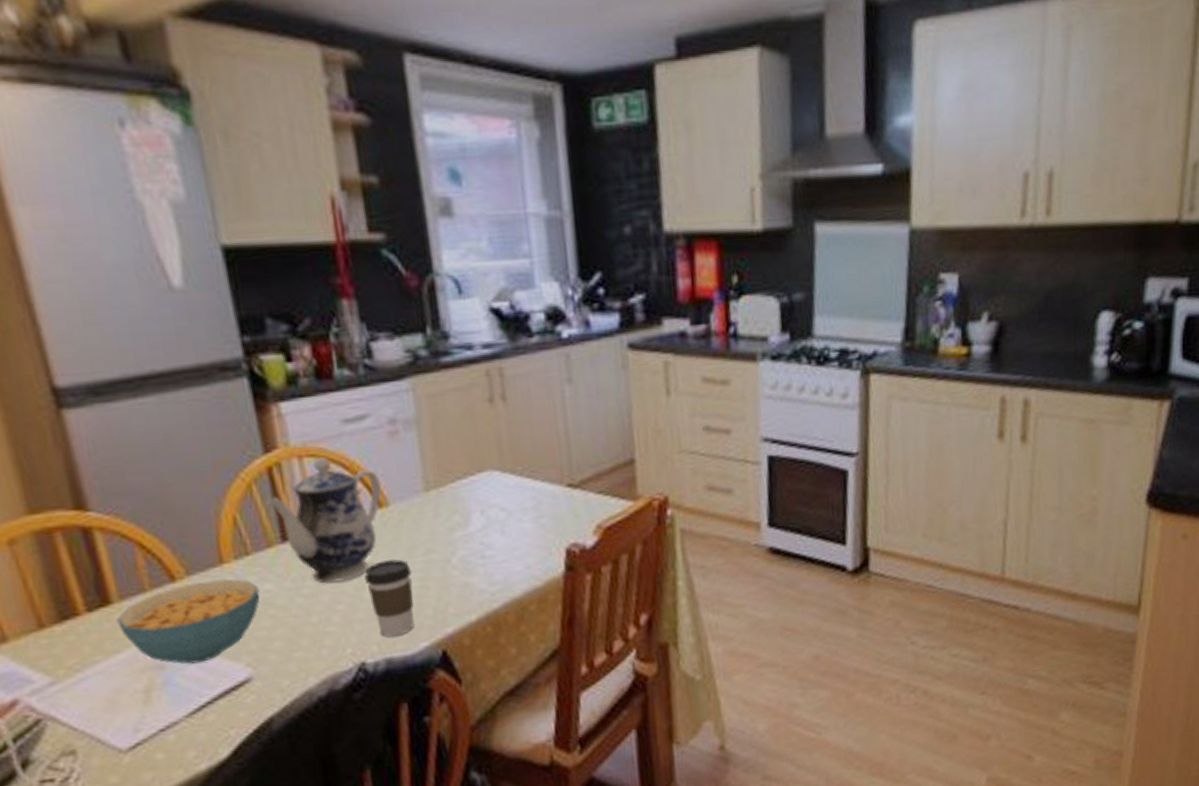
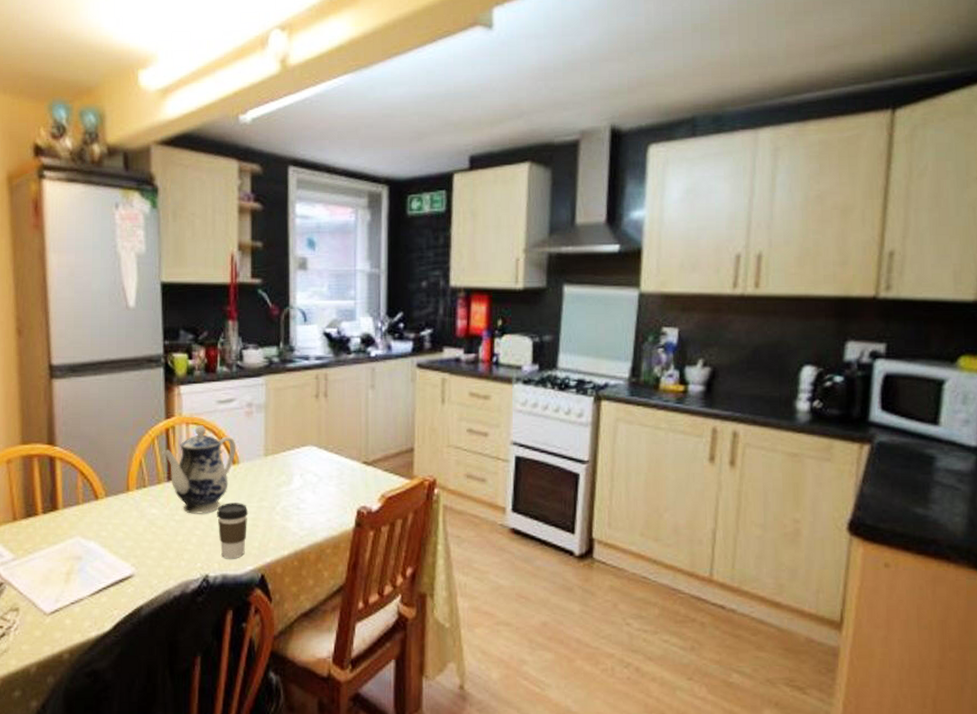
cereal bowl: present [116,579,260,664] -> none [59,502,148,559]

